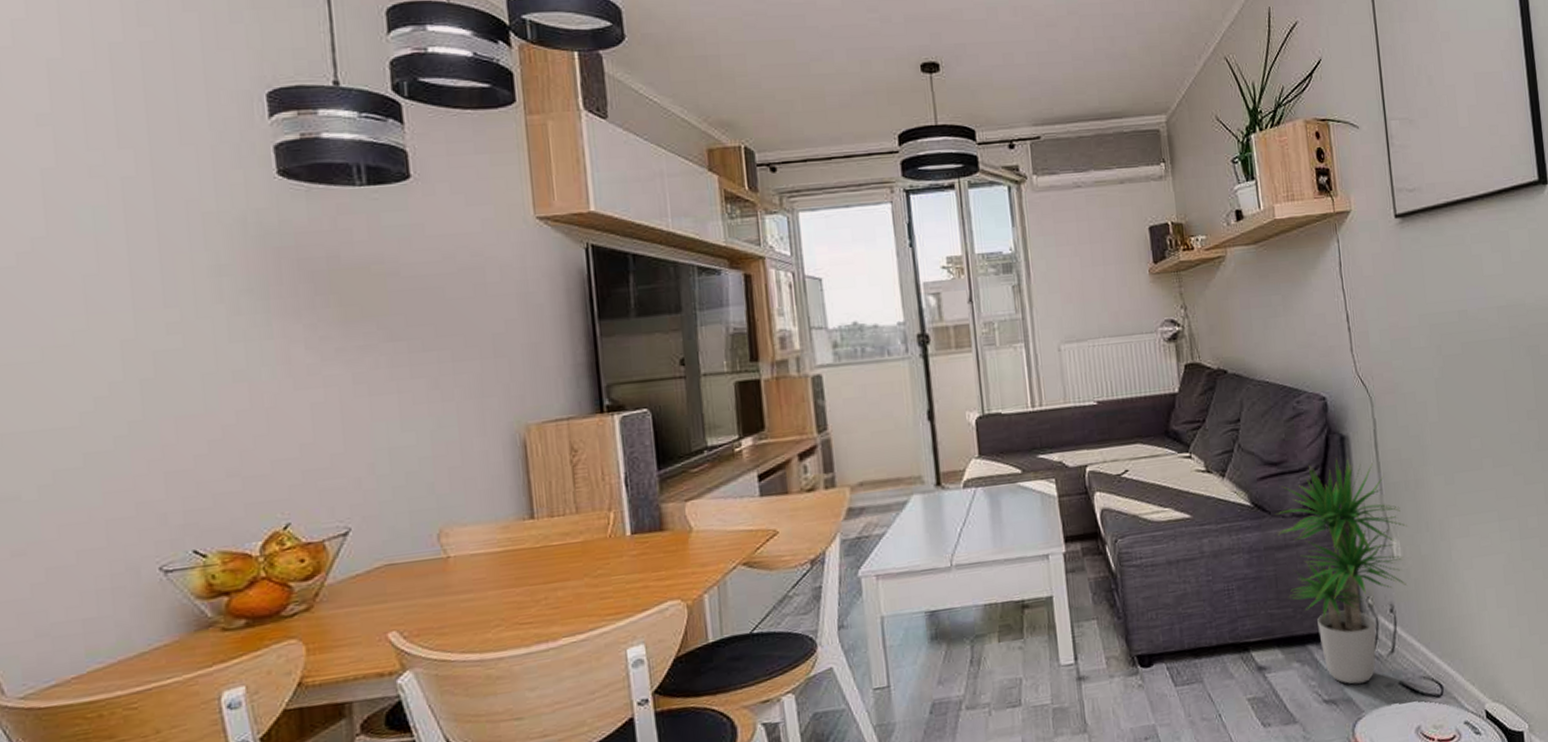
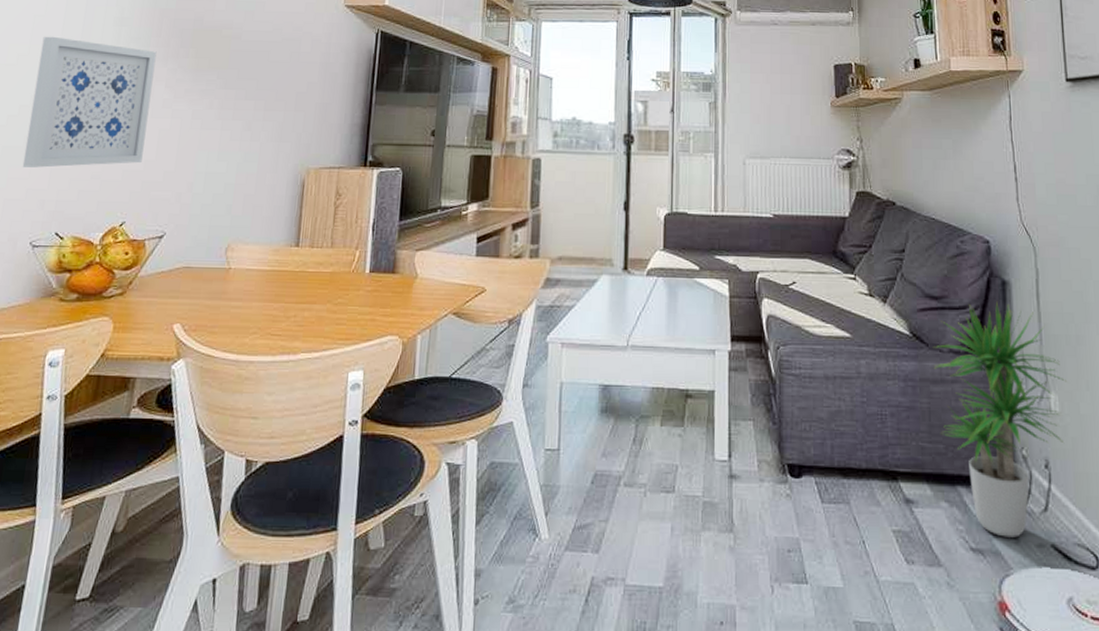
wall art: none [104,300,295,476] -> present [22,36,157,168]

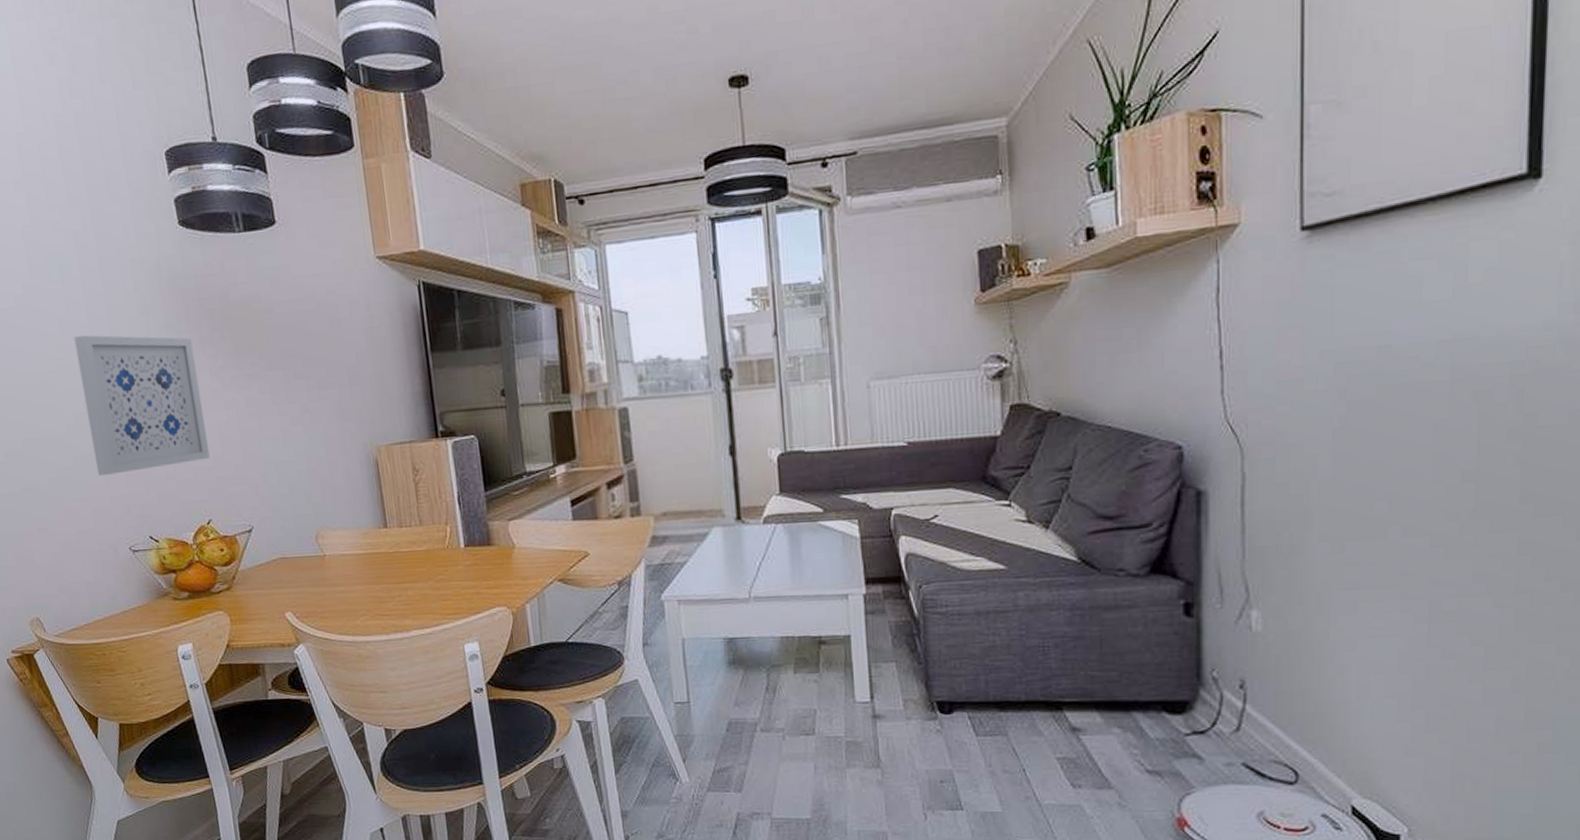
potted plant: present [933,301,1066,538] -> none [1106,515,1273,758]

